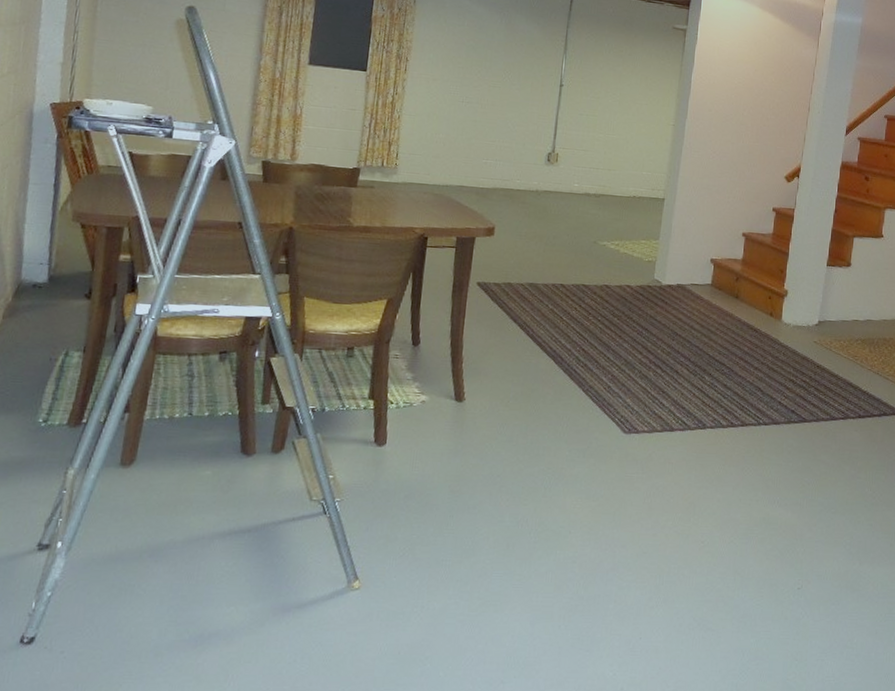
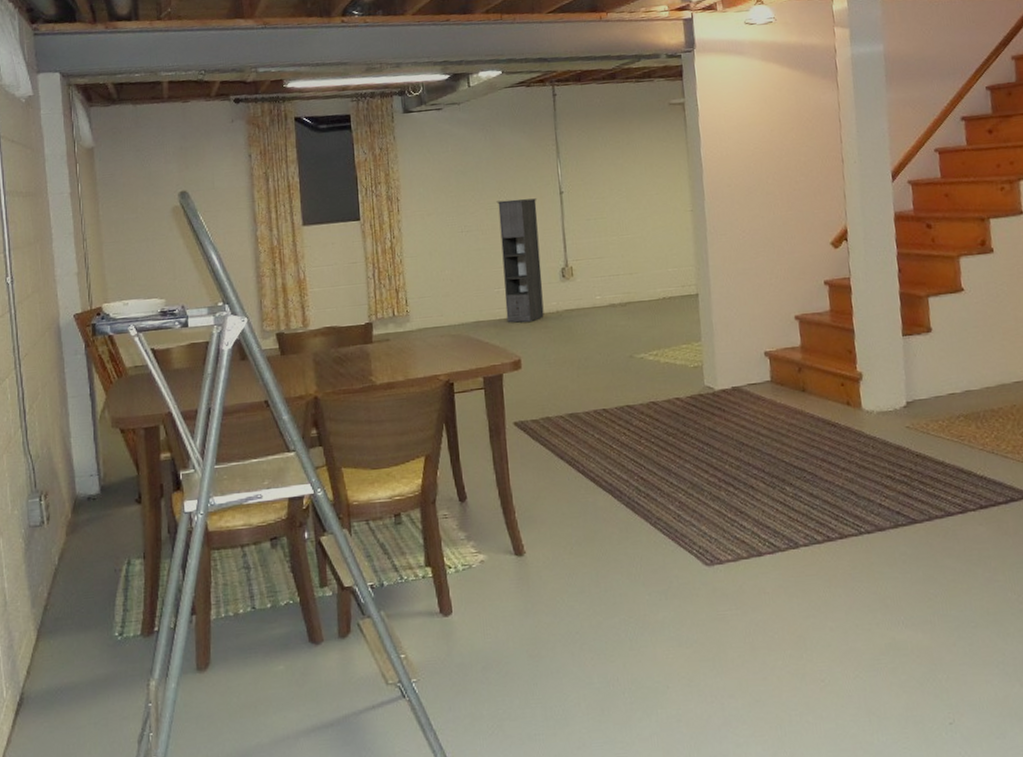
storage cabinet: none [489,80,539,195] -> present [496,198,544,323]

